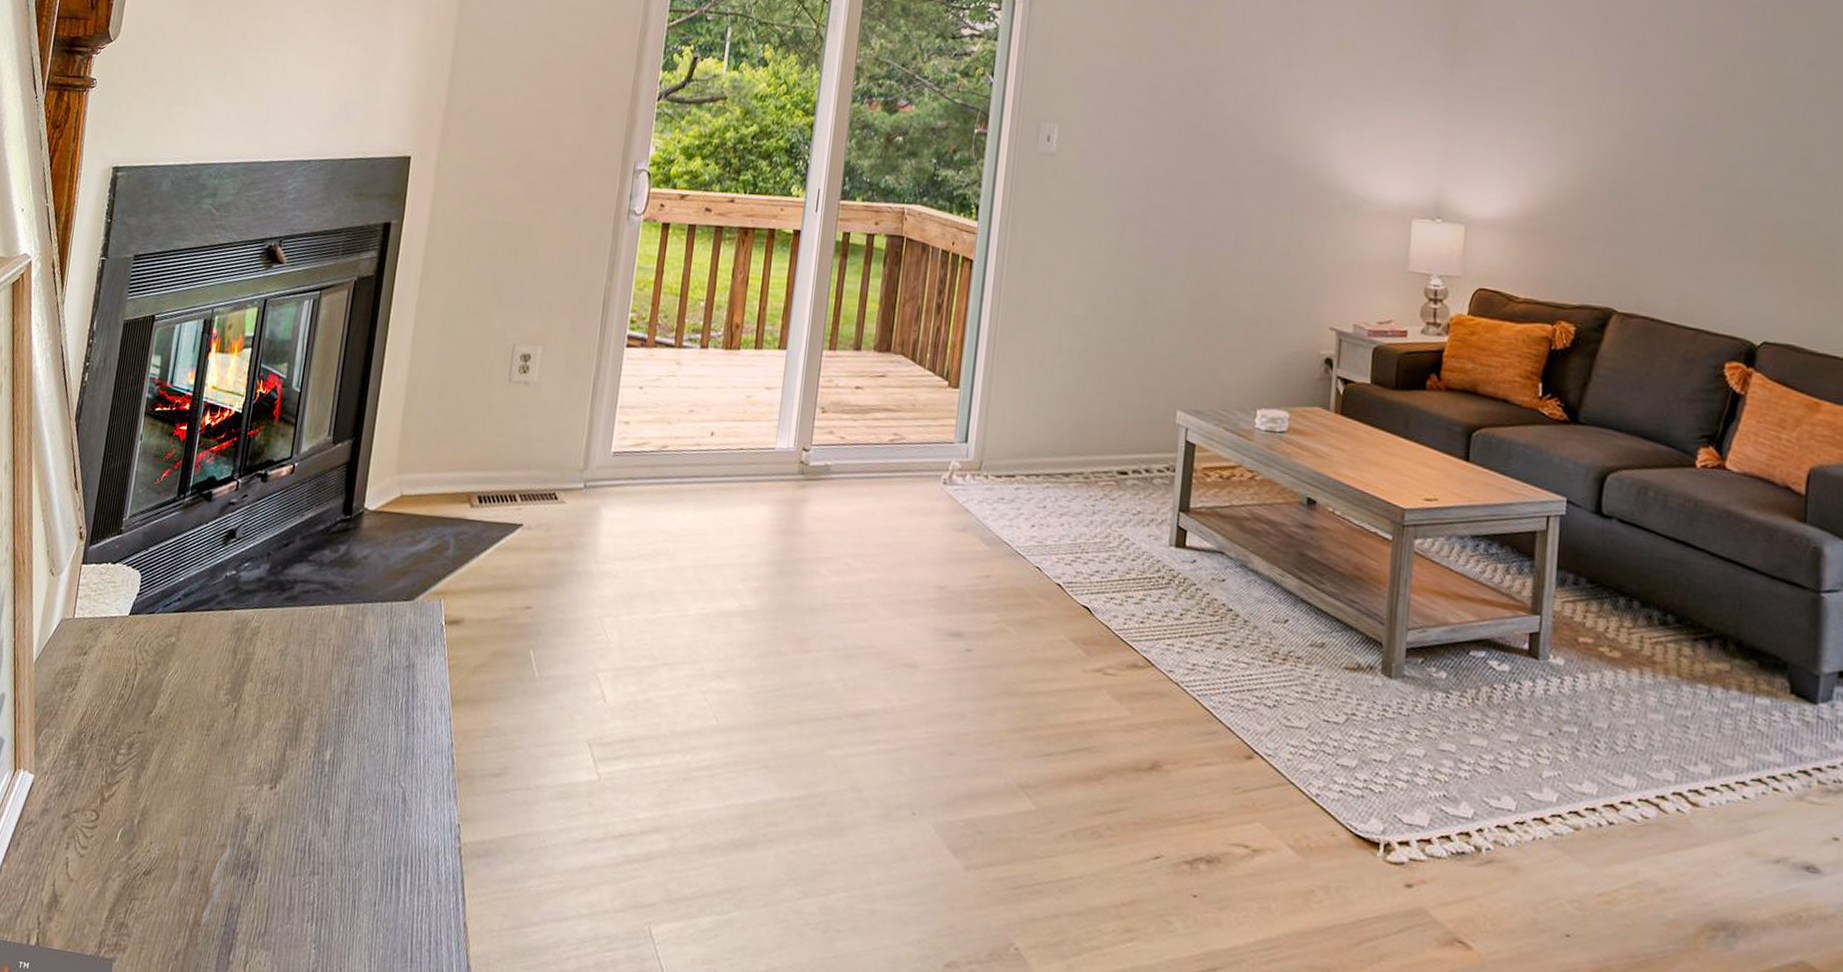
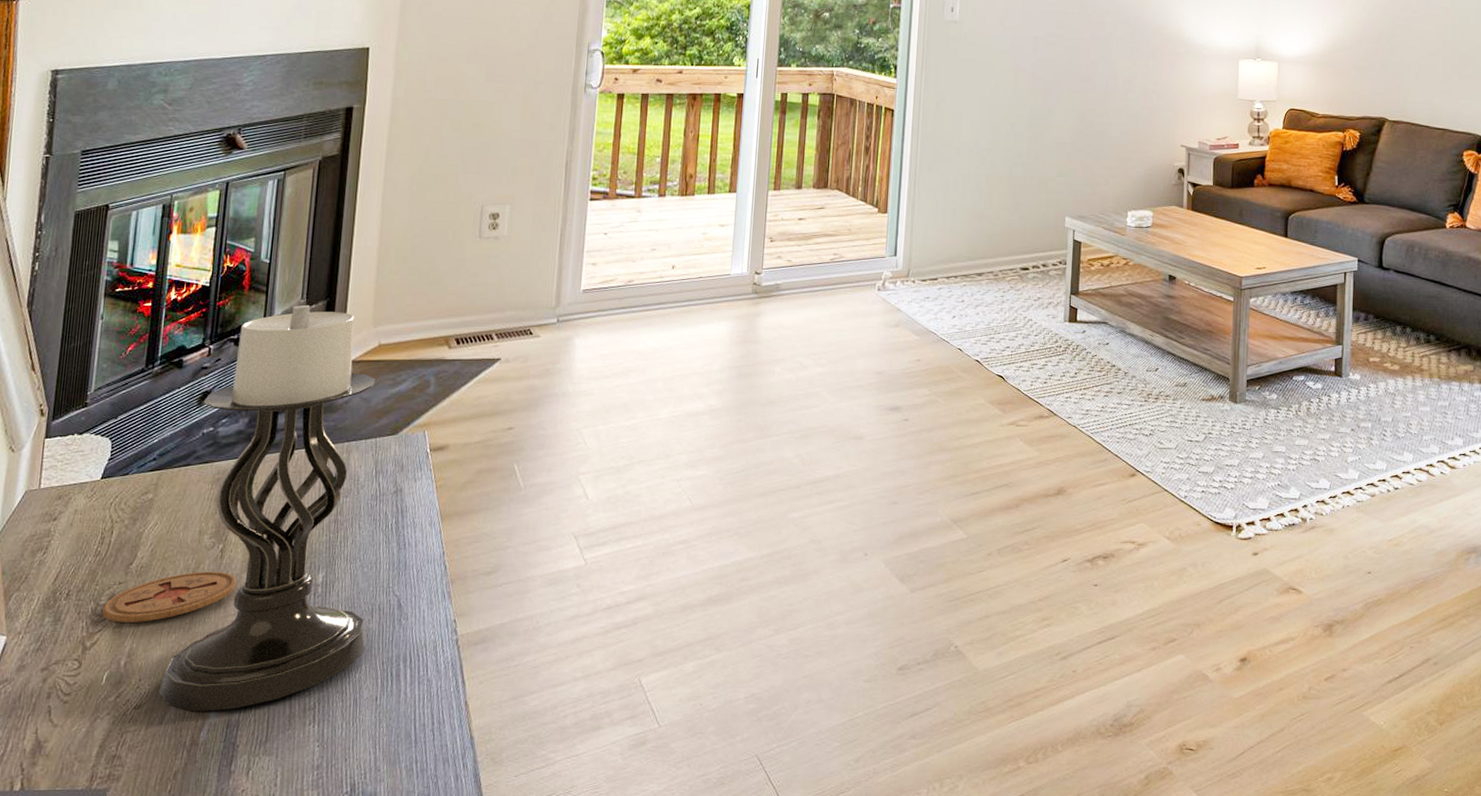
coaster: none [121,730,248,779] -> present [102,571,237,623]
candle holder: none [167,442,395,892] -> present [158,304,376,712]

